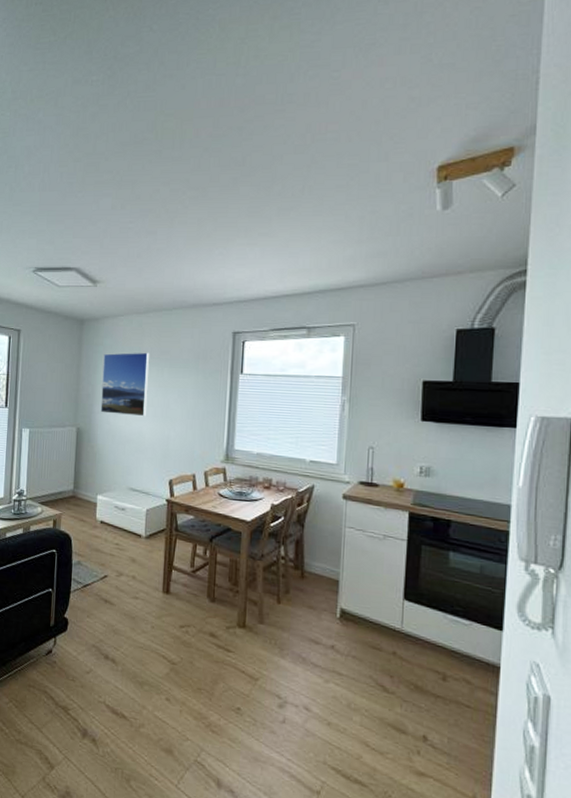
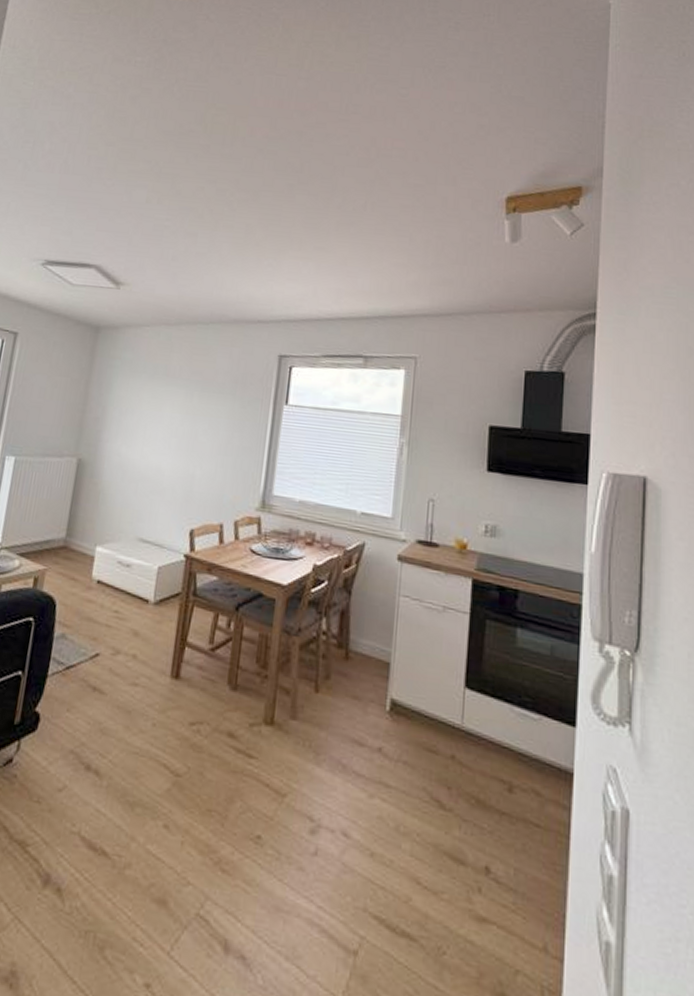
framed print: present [100,352,149,417] -> none [110,369,177,450]

